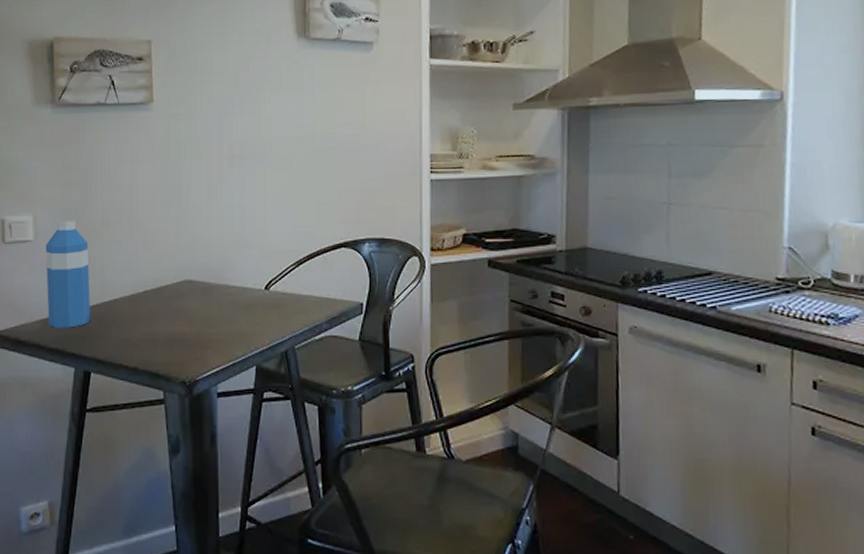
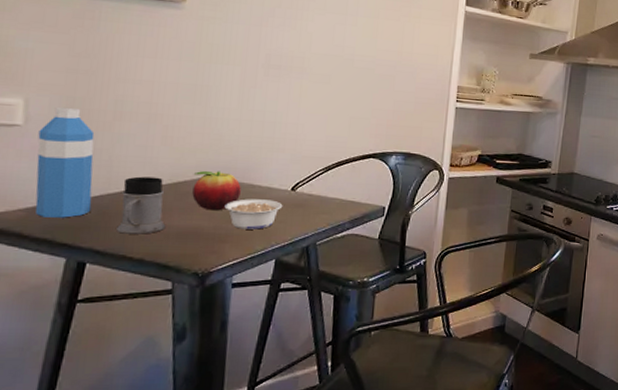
mug: none [113,283,154,342] -> present [116,176,166,234]
fruit: none [173,273,217,315] -> present [192,171,241,211]
legume: none [204,301,258,334] -> present [224,199,283,230]

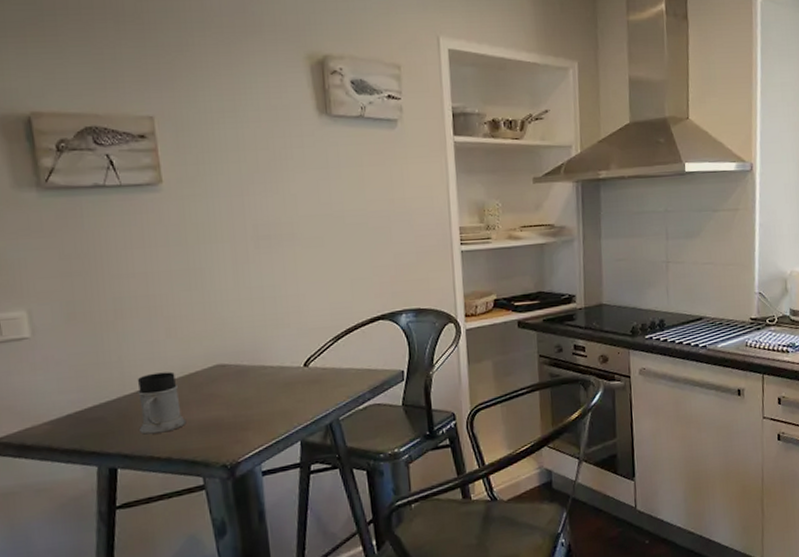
water bottle: present [35,106,95,218] -> none [47,311,112,428]
fruit: present [192,171,241,211] -> none [203,356,254,399]
legume: present [224,199,283,230] -> none [240,379,299,414]

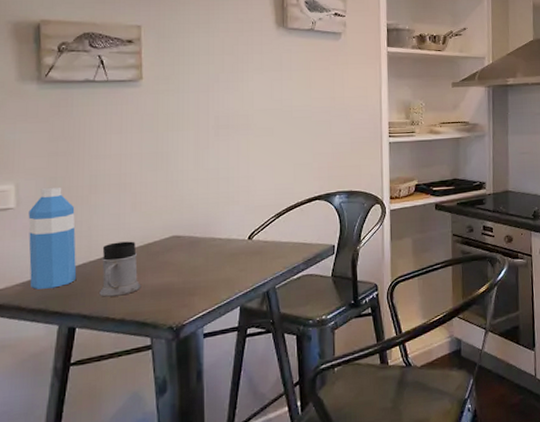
water bottle: none [47,311,112,428] -> present [28,186,77,290]

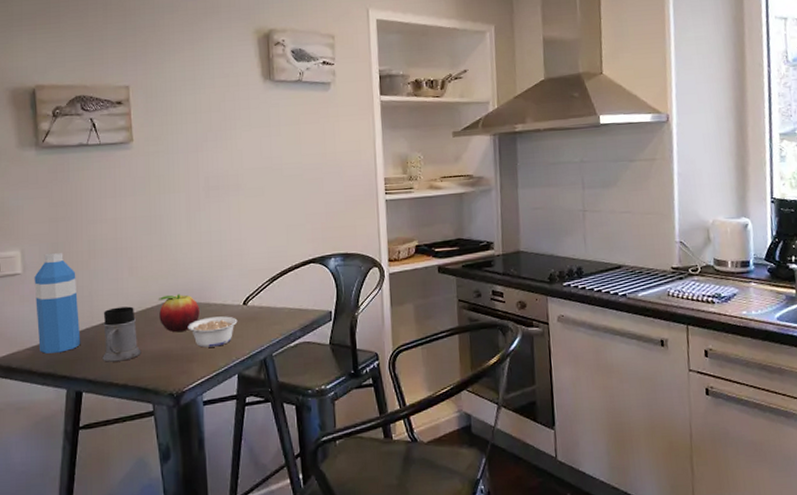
fruit: none [161,229,204,267] -> present [158,294,200,333]
legume: none [191,250,242,281] -> present [187,316,238,348]

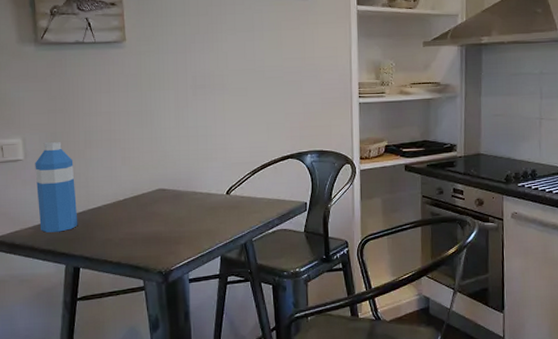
mug: present [103,306,142,362] -> none [98,192,133,242]
fruit: present [158,294,200,333] -> none [148,182,187,217]
legume: present [187,316,238,348] -> none [175,204,221,232]

